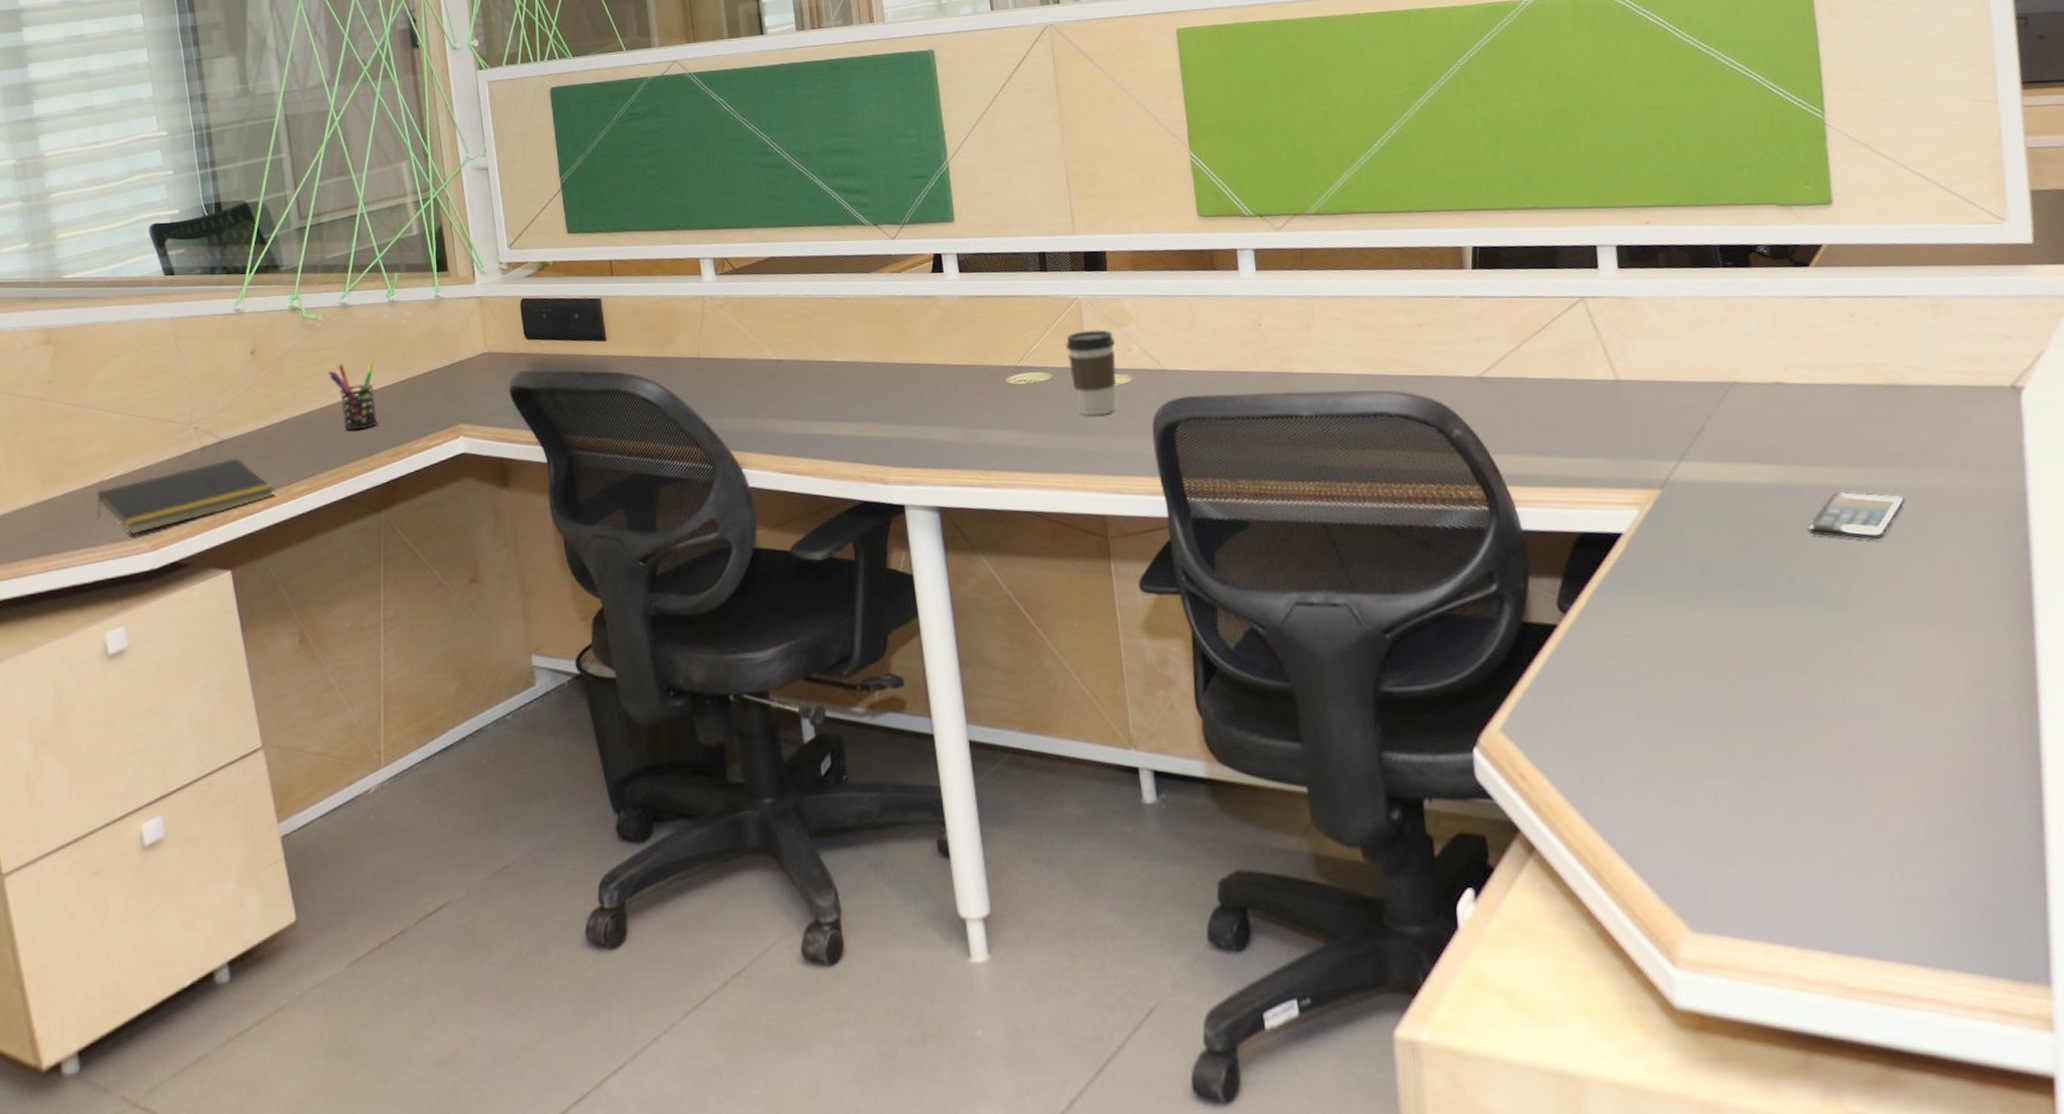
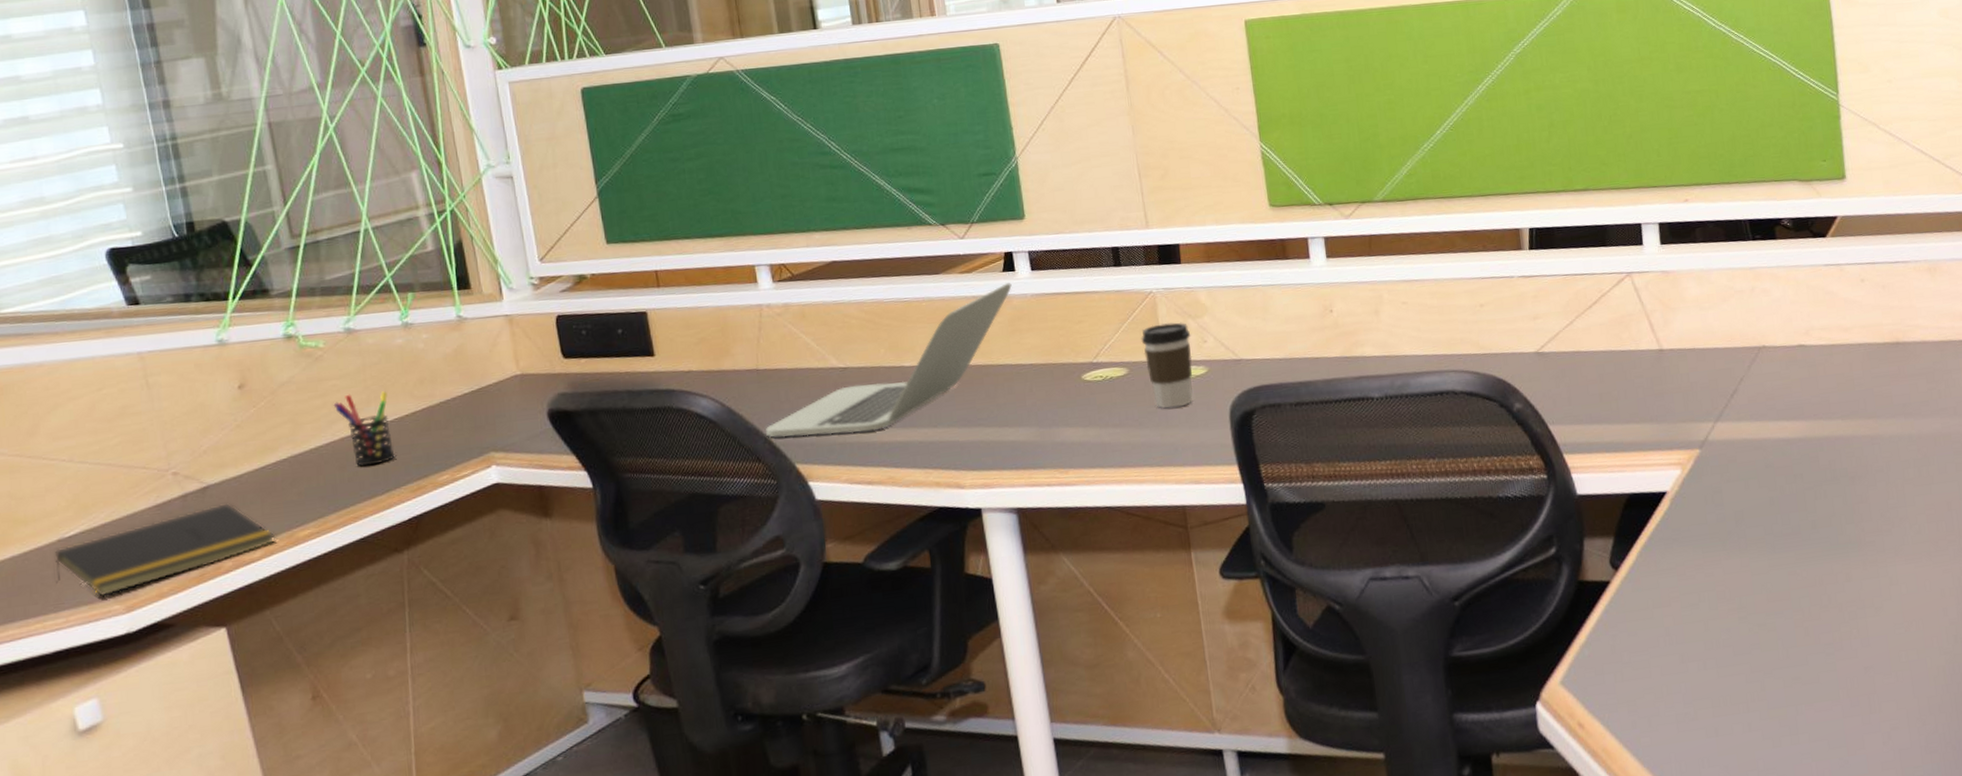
laptop: none [704,284,940,424] -> present [766,283,1012,437]
smartphone: present [1807,492,1906,540] -> none [1826,441,1908,484]

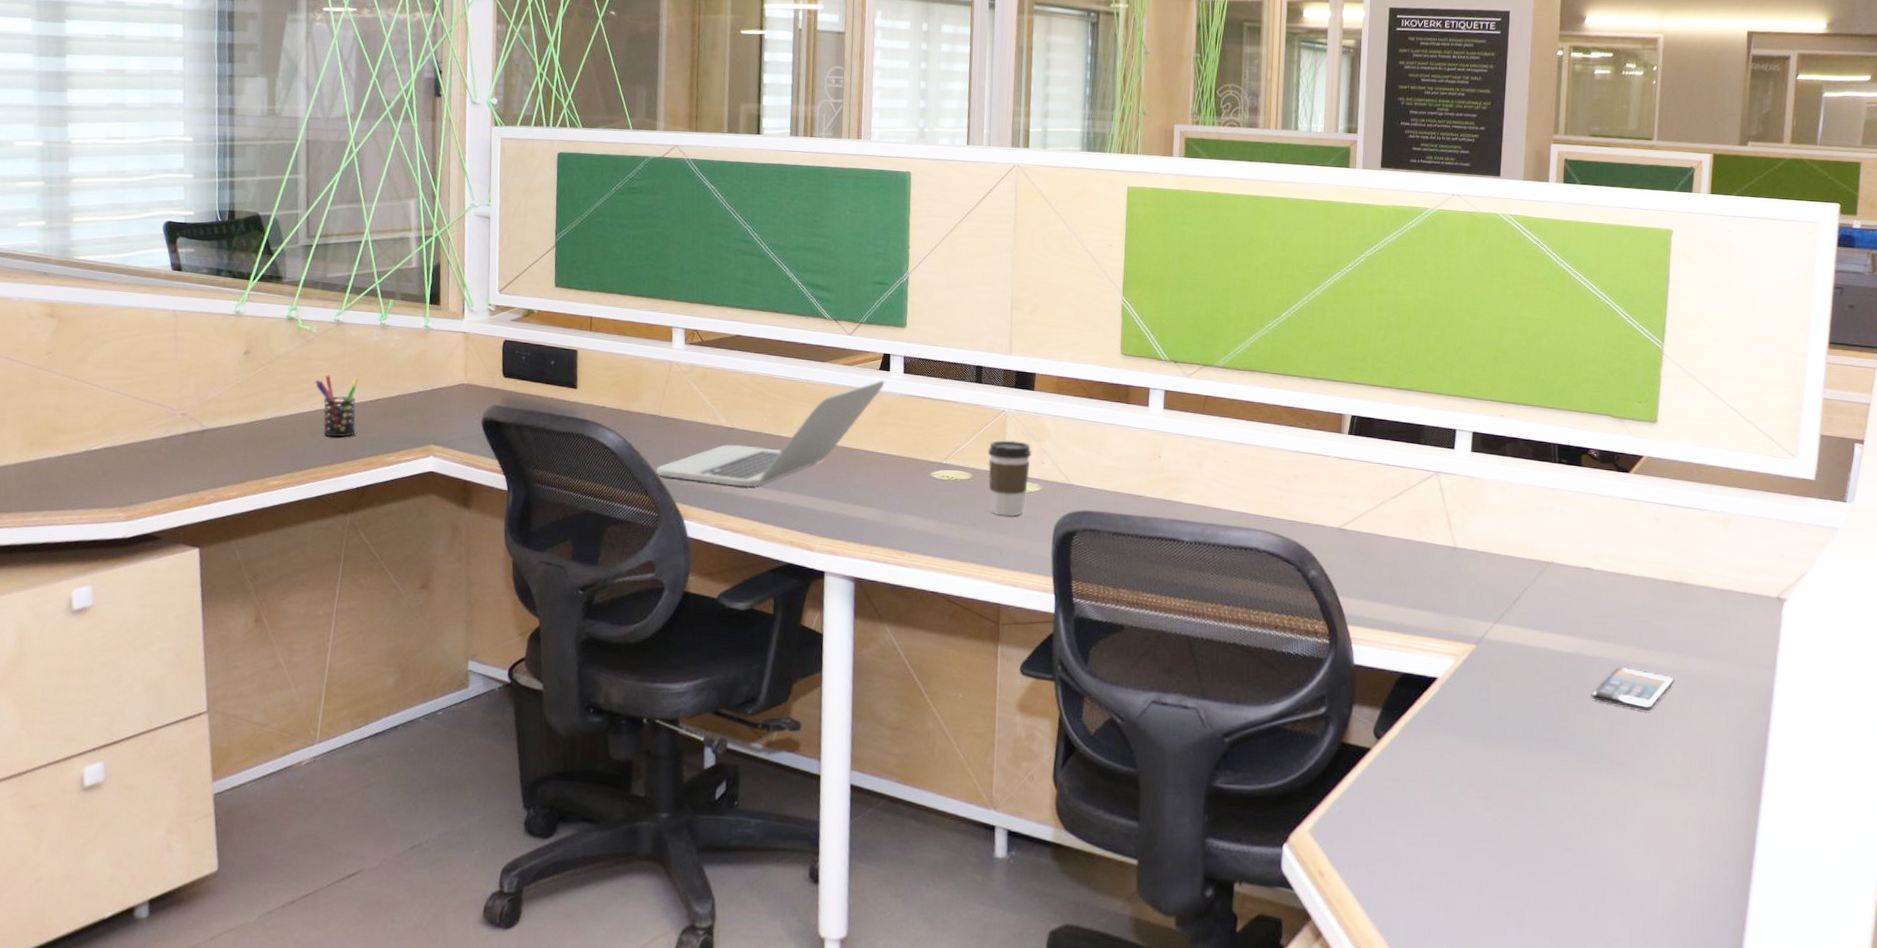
notepad: present [54,502,275,597] -> none [78,445,250,504]
smartphone: none [1826,441,1908,484] -> present [1591,666,1675,711]

